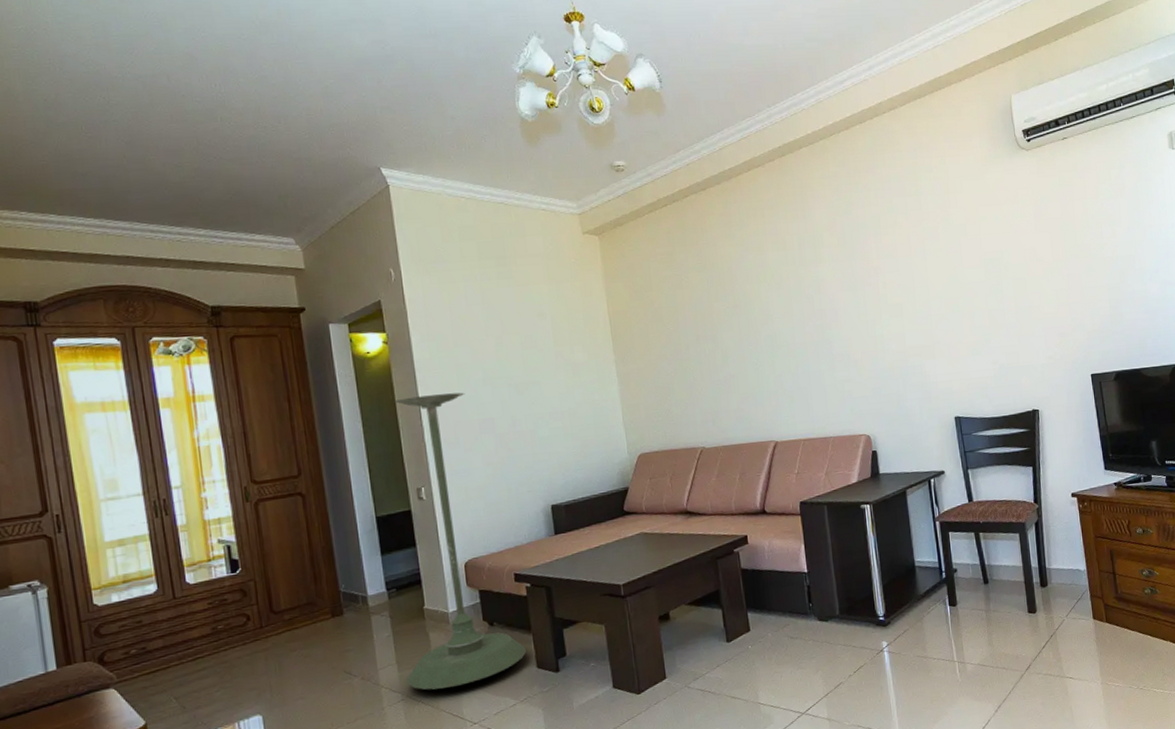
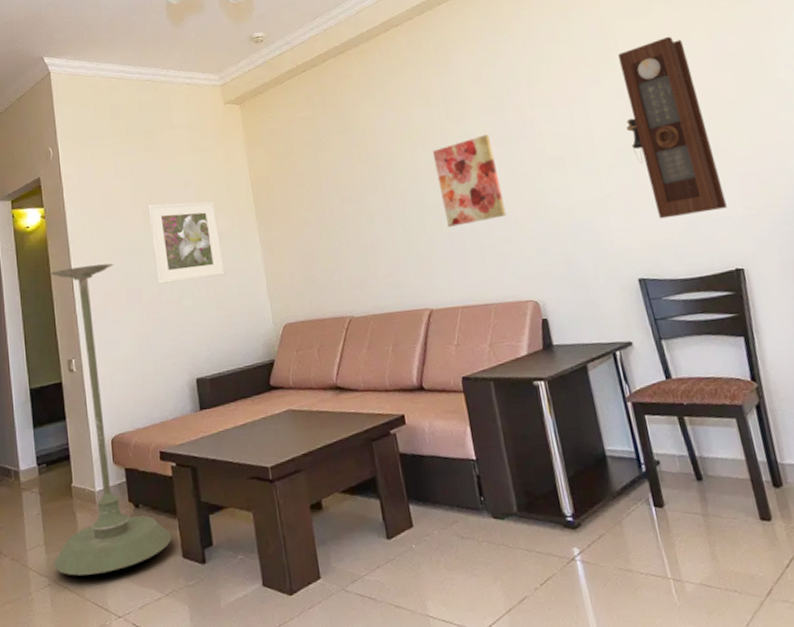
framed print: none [501,332,581,414] -> present [148,201,225,284]
wall art: none [785,280,849,366] -> present [432,134,507,227]
pendulum clock: none [957,198,1032,365] -> present [618,36,727,219]

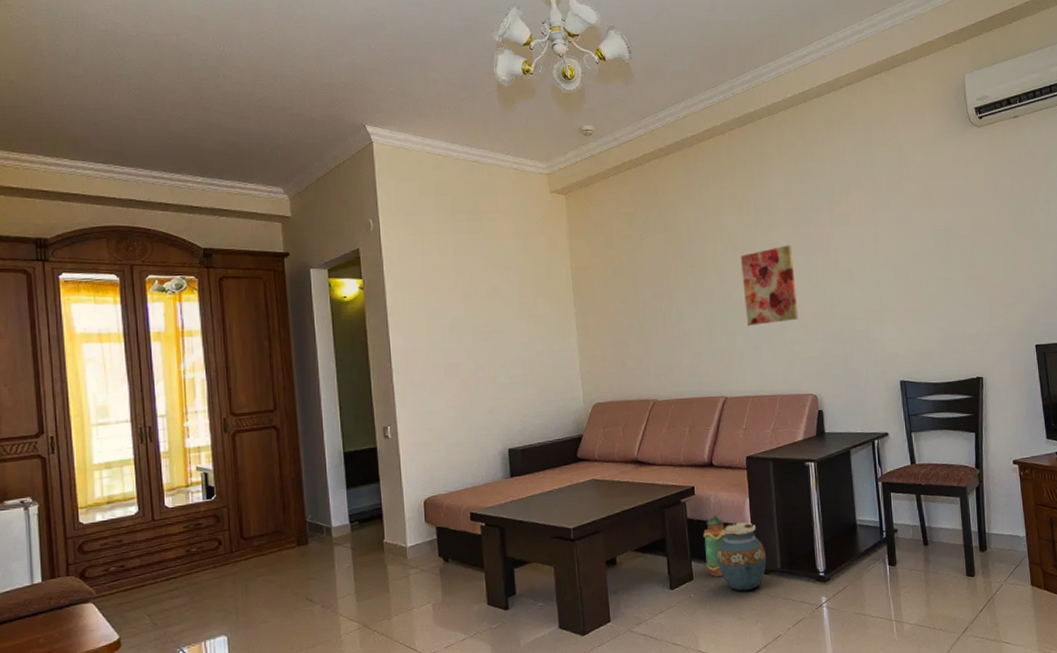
plant stand: present [49,263,172,576] -> none [363,338,478,621]
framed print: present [148,201,225,284] -> none [469,284,541,360]
lantern: none [418,422,448,523] -> present [703,494,725,577]
vase: none [438,455,500,541] -> present [716,522,767,591]
pendulum clock: present [618,36,727,219] -> none [907,172,977,331]

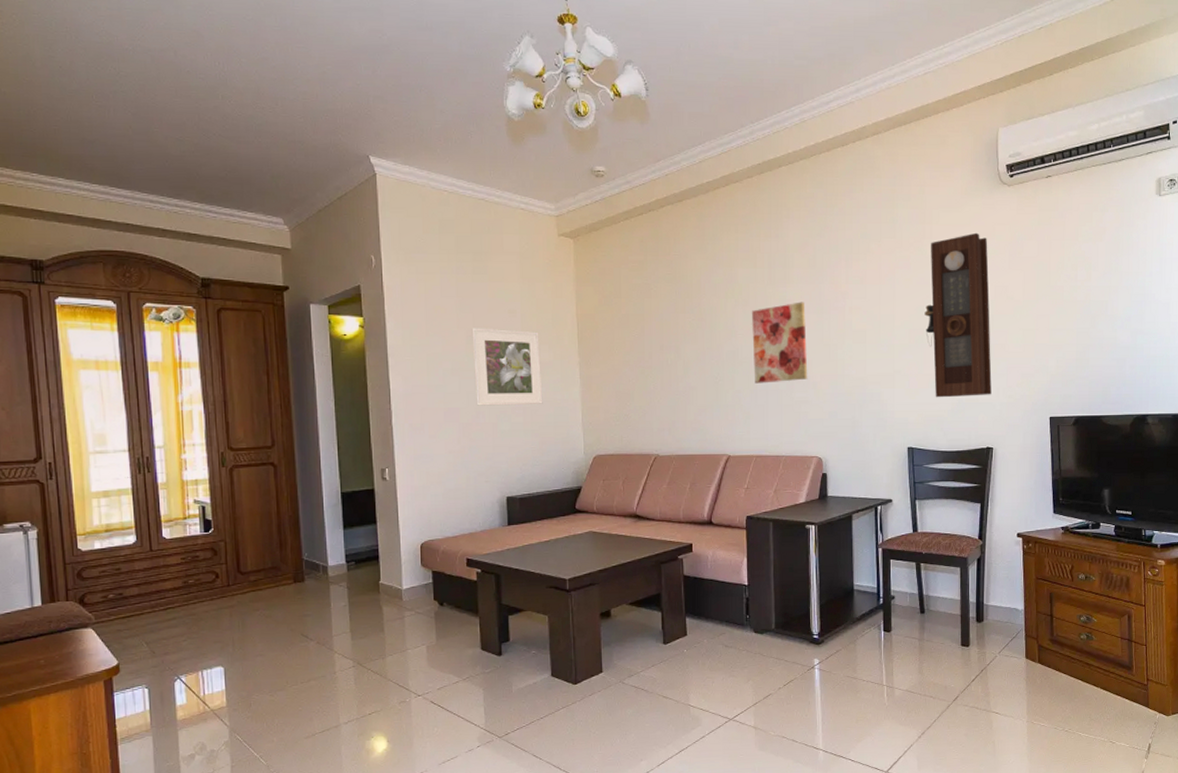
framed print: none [469,284,541,360] -> present [472,328,543,406]
lantern: present [703,494,725,577] -> none [699,552,721,634]
vase: present [716,522,767,591] -> none [711,581,762,649]
pendulum clock: none [907,172,977,331] -> present [924,232,992,398]

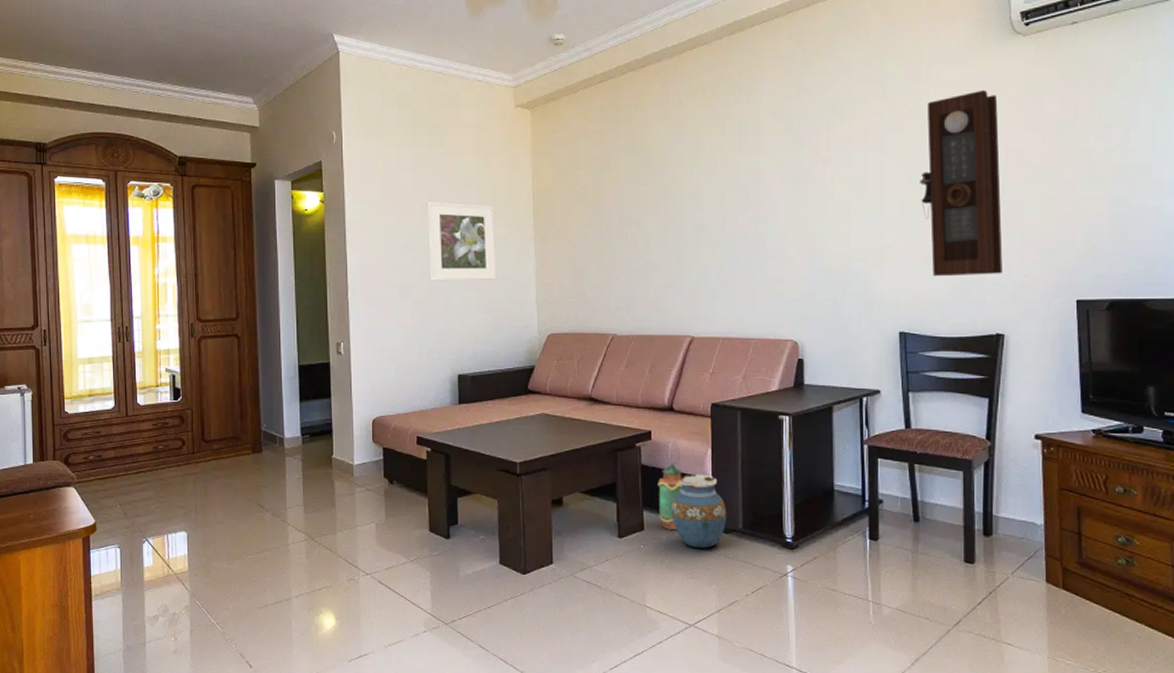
lantern: none [699,552,721,634] -> present [658,440,682,530]
vase: none [711,581,762,649] -> present [671,474,727,549]
wall art: present [751,302,808,384] -> none [719,170,782,260]

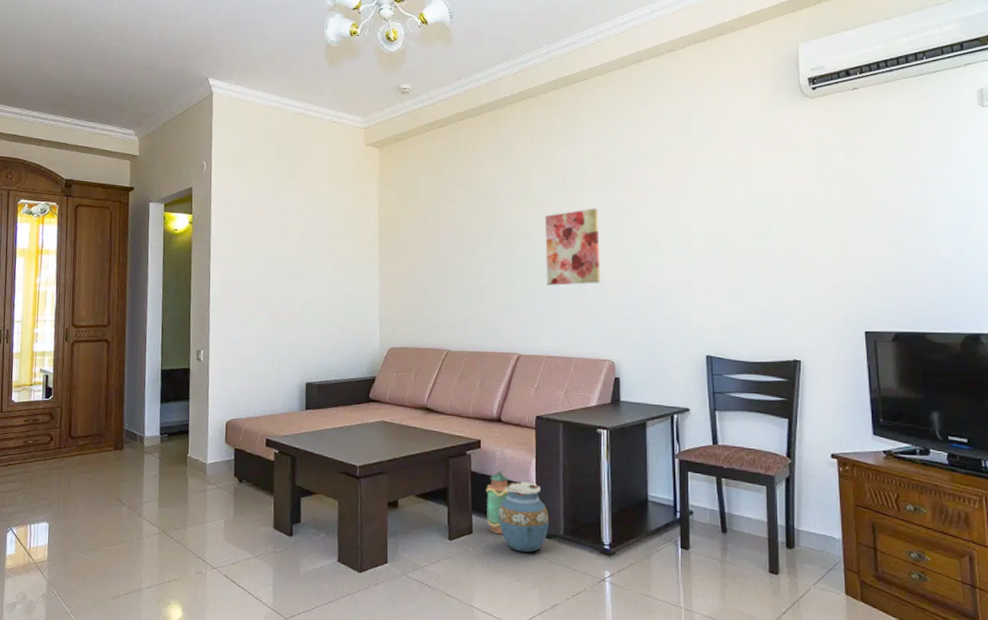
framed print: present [427,202,497,281] -> none [284,226,344,298]
wall art: none [719,170,782,260] -> present [544,208,601,286]
pendulum clock: present [920,89,1003,277] -> none [723,143,798,307]

